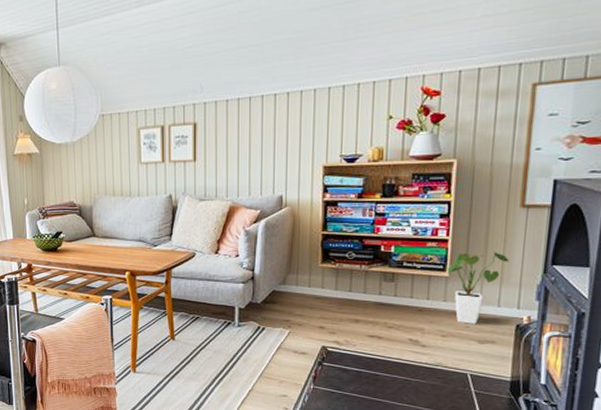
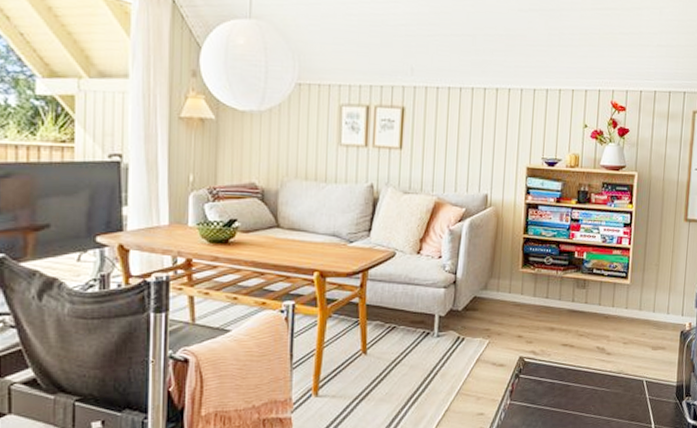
house plant: present [447,252,510,324] -> none [628,261,676,331]

